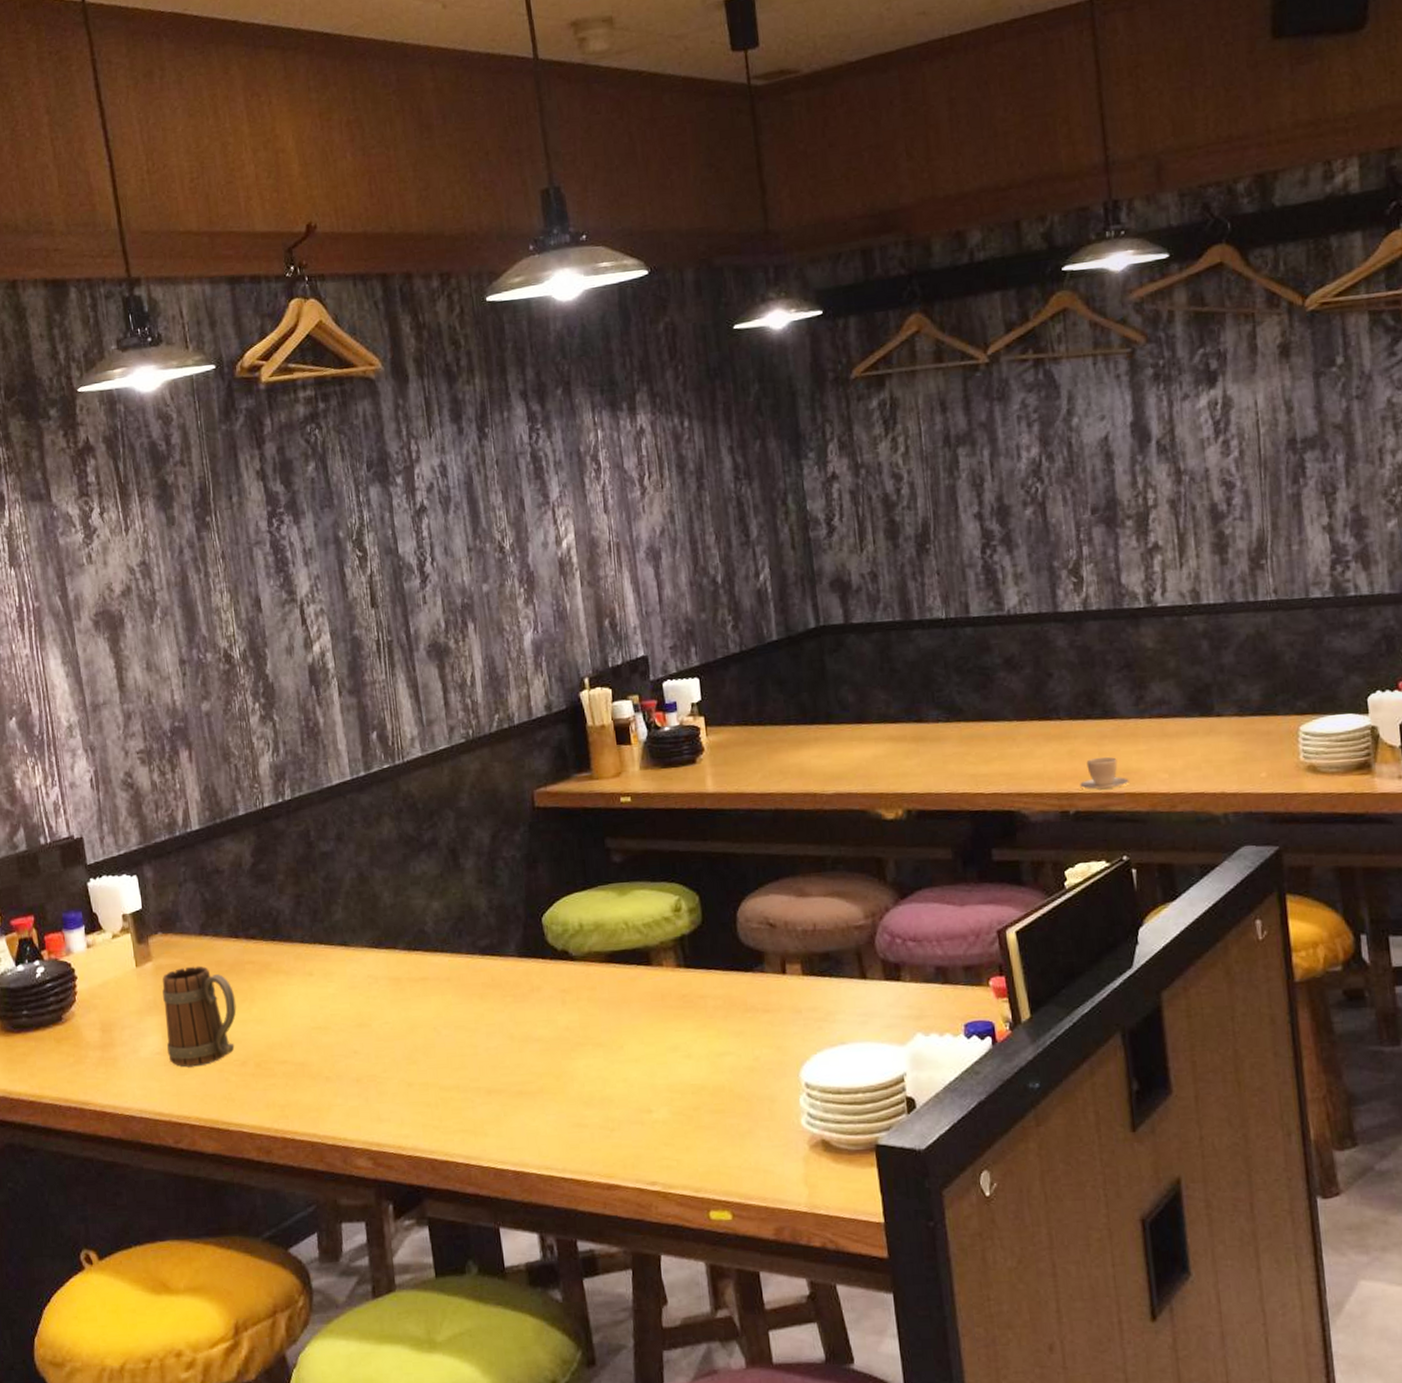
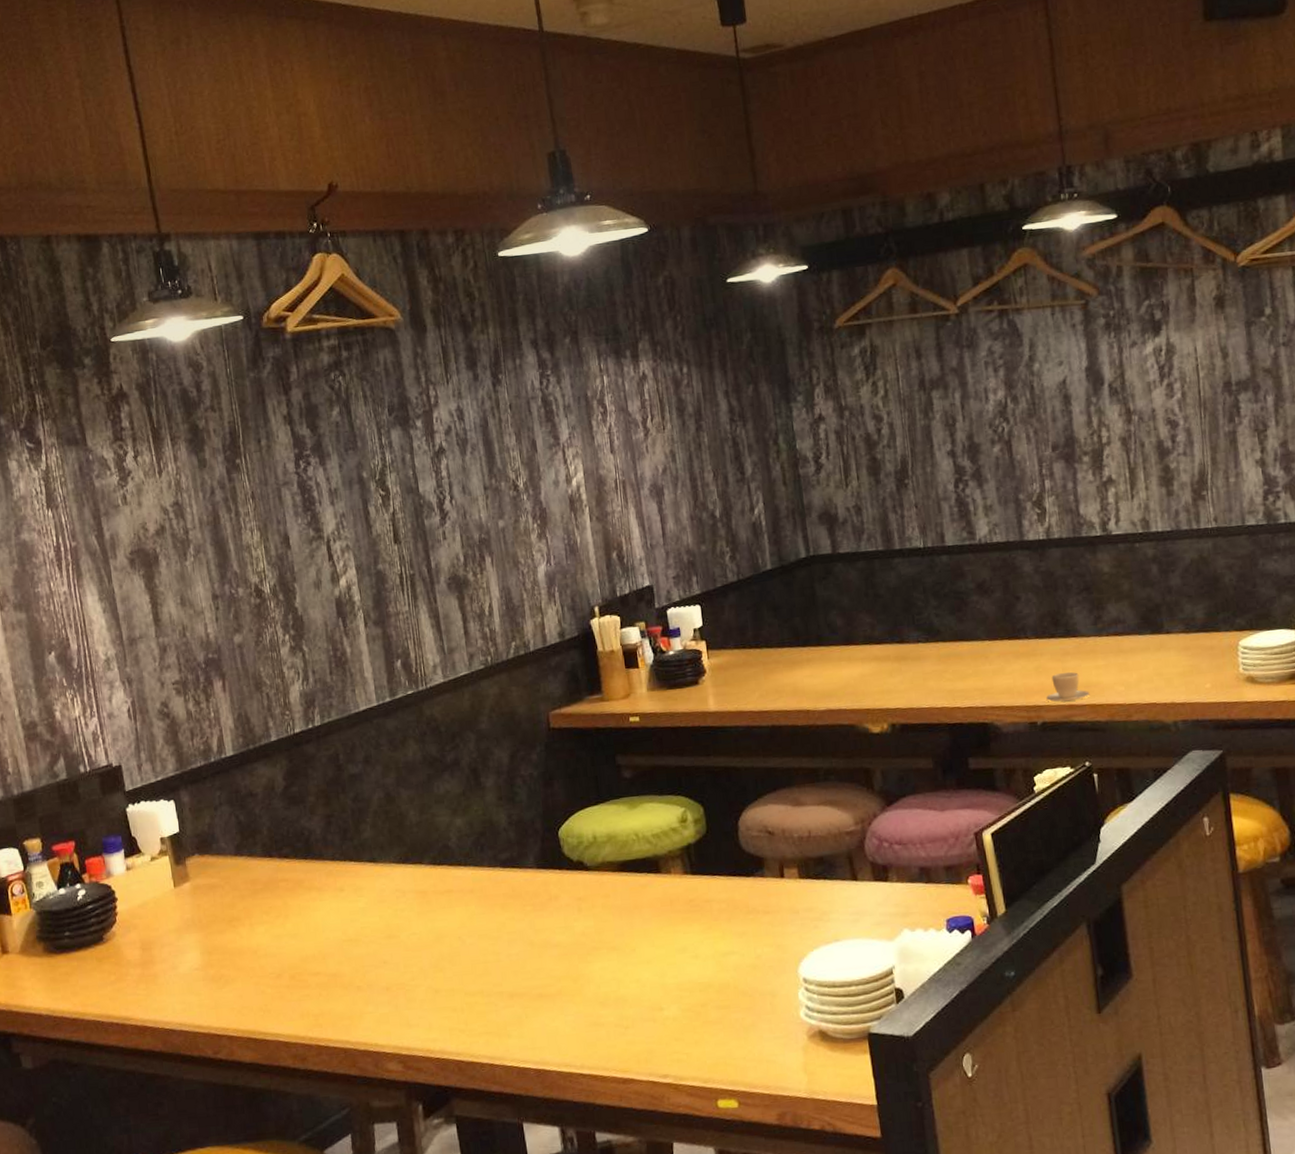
beer mug: present [162,965,237,1067] -> none [199,884,272,981]

